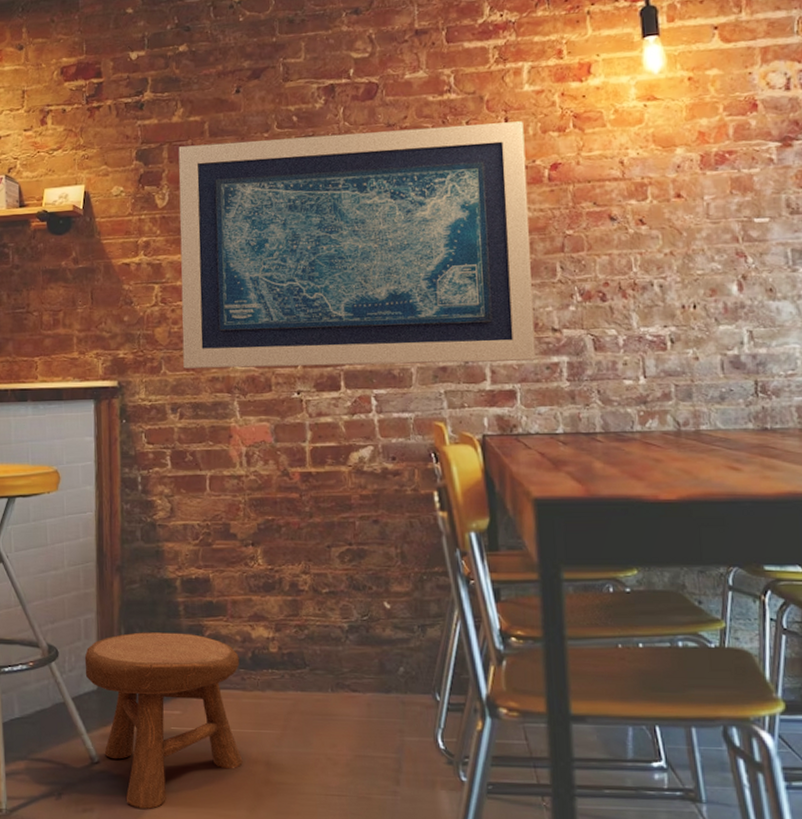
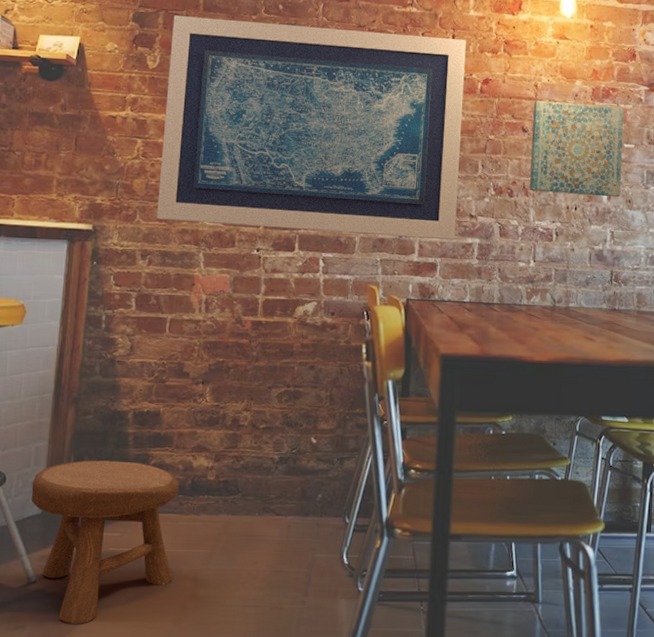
wall art: none [621,172,757,292] -> present [530,100,624,197]

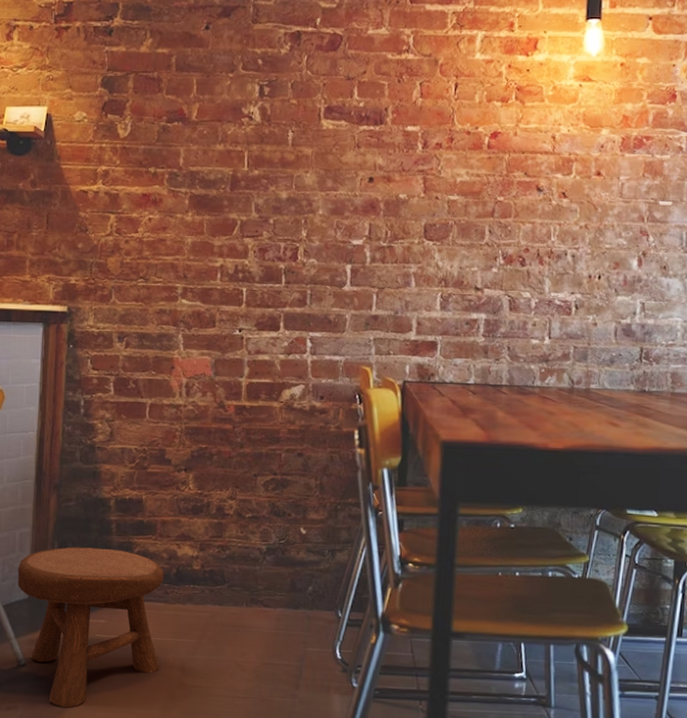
wall art: present [157,15,466,240] -> none [133,78,472,316]
wall art: present [530,100,624,197] -> none [545,154,660,264]

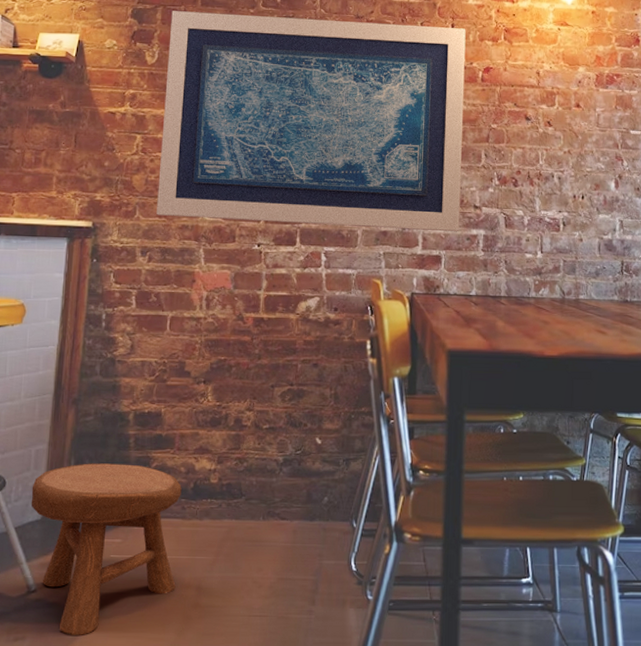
wall art: none [133,78,472,316] -> present [156,11,466,232]

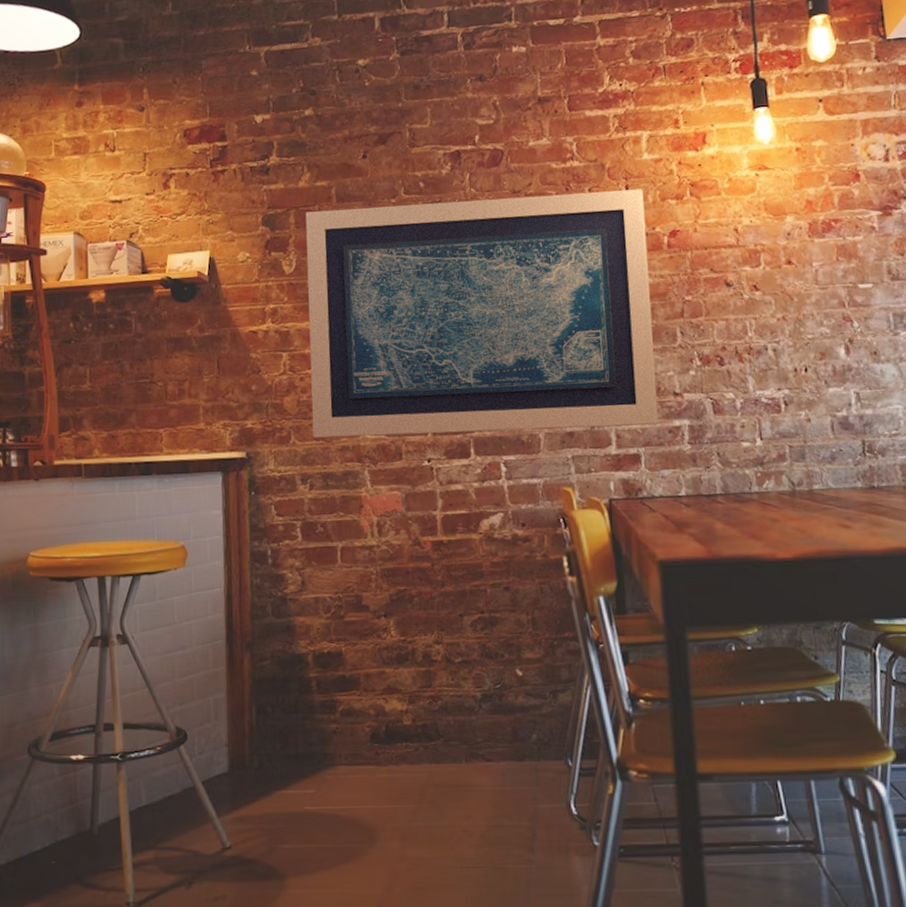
stool: present [31,463,182,635] -> none [214,709,378,893]

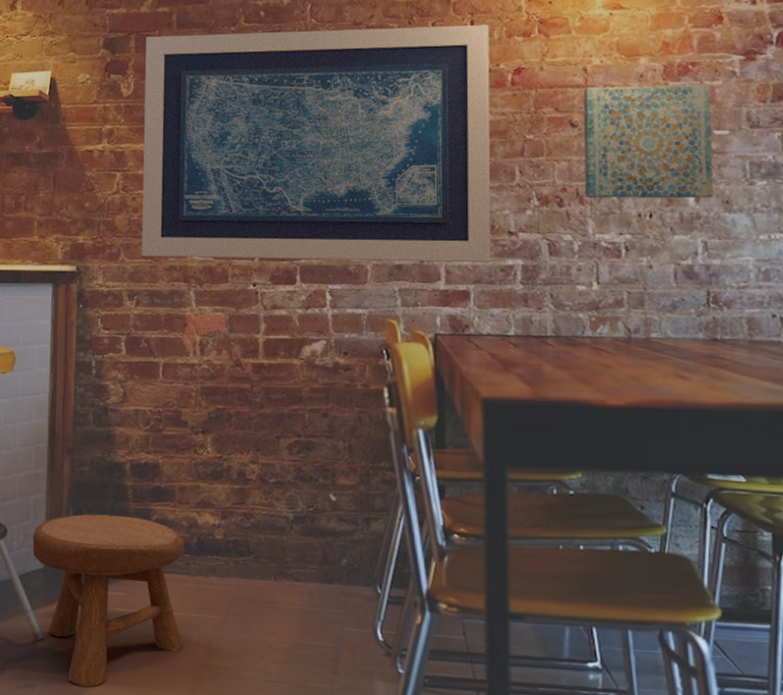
stool: none [214,709,378,893] -> present [32,513,185,687]
wall art: none [736,240,863,356] -> present [584,84,714,199]

